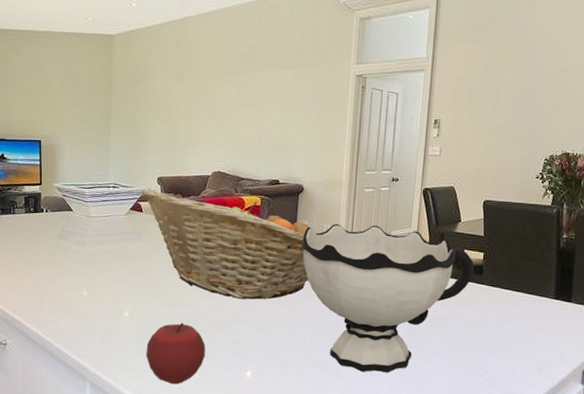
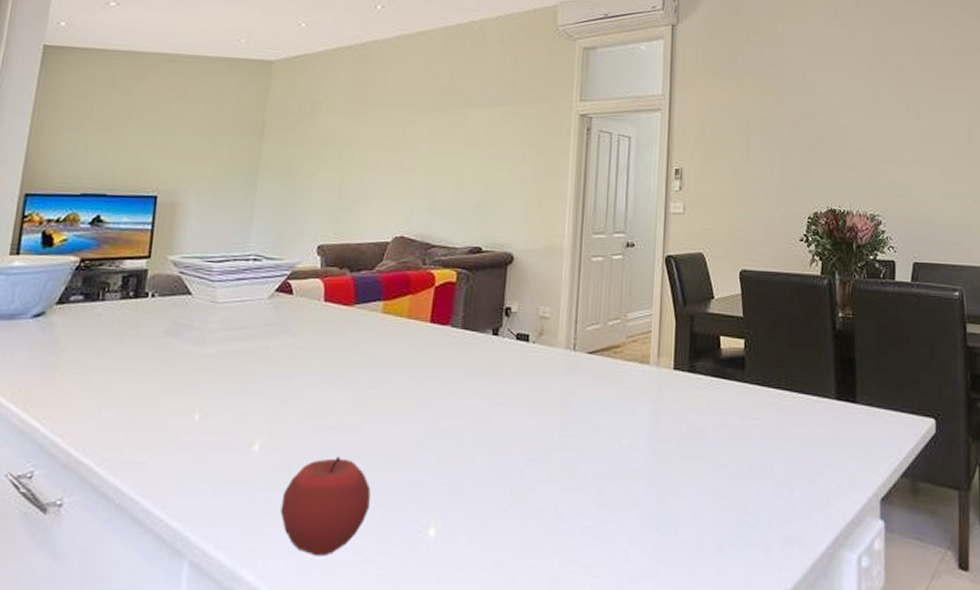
fruit basket: present [141,188,310,300] -> none [293,261,522,418]
bowl: present [301,223,475,373] -> none [509,304,734,519]

